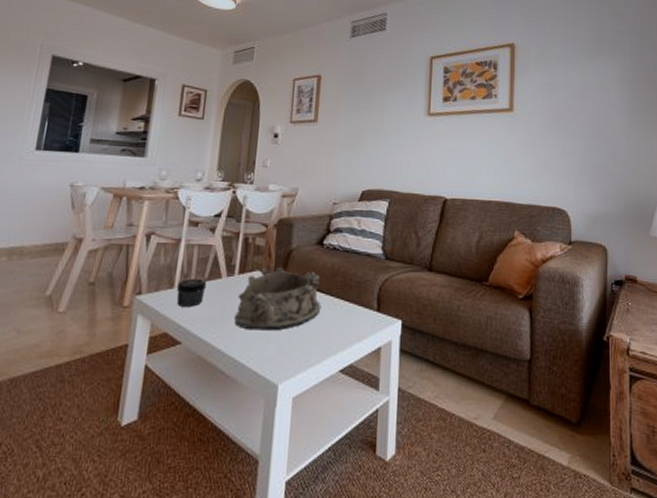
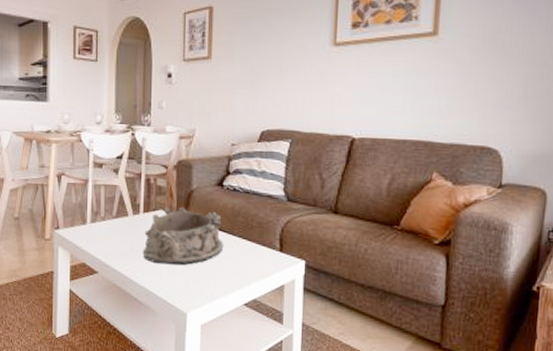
jar: present [176,278,207,307] -> none [88,215,115,242]

